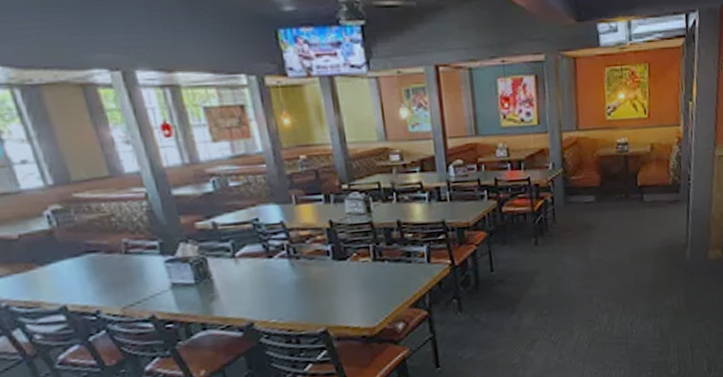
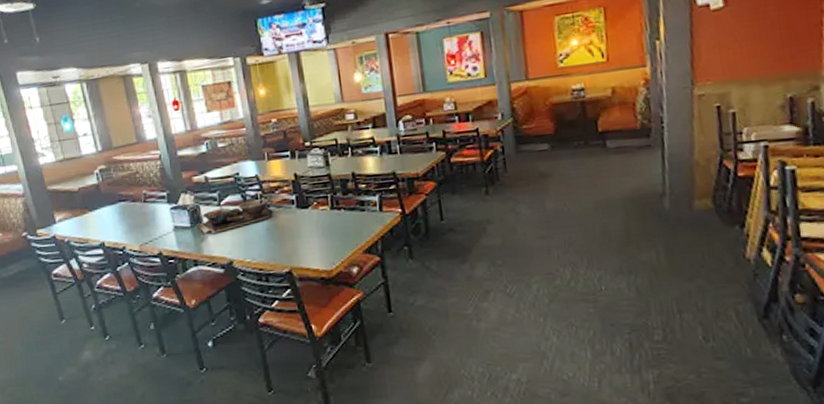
food tray: none [205,249,304,293] -> present [198,198,273,235]

